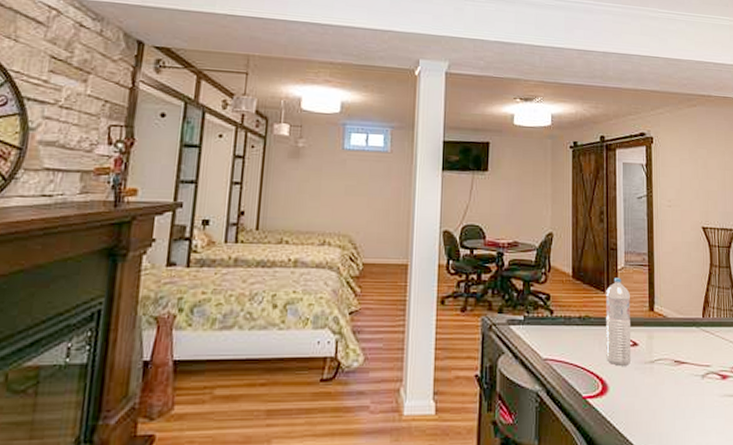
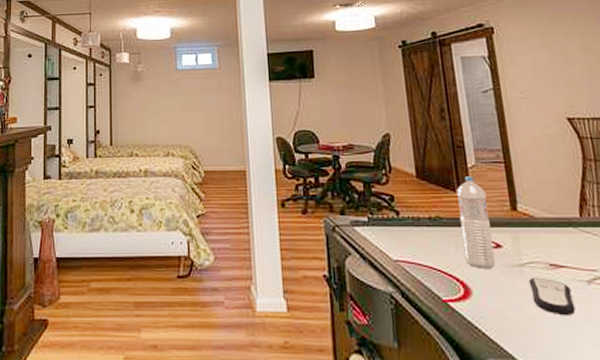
remote control: none [656,372,690,408] -> present [528,277,576,316]

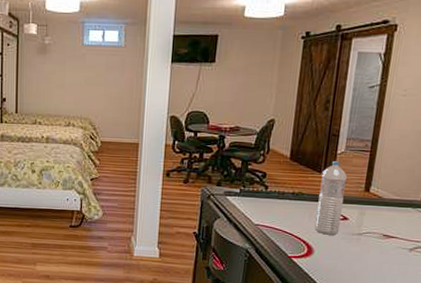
remote control: present [528,277,576,316] -> none [361,243,395,273]

